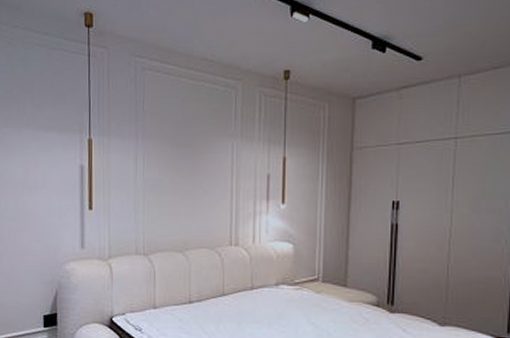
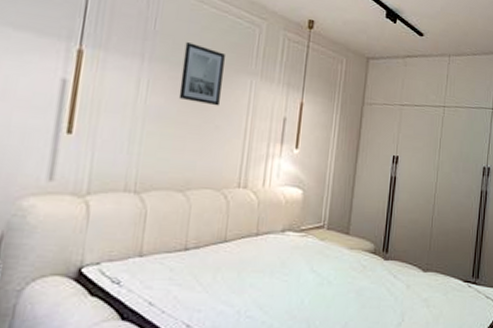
wall art: none [169,116,206,172] -> present [178,42,225,106]

